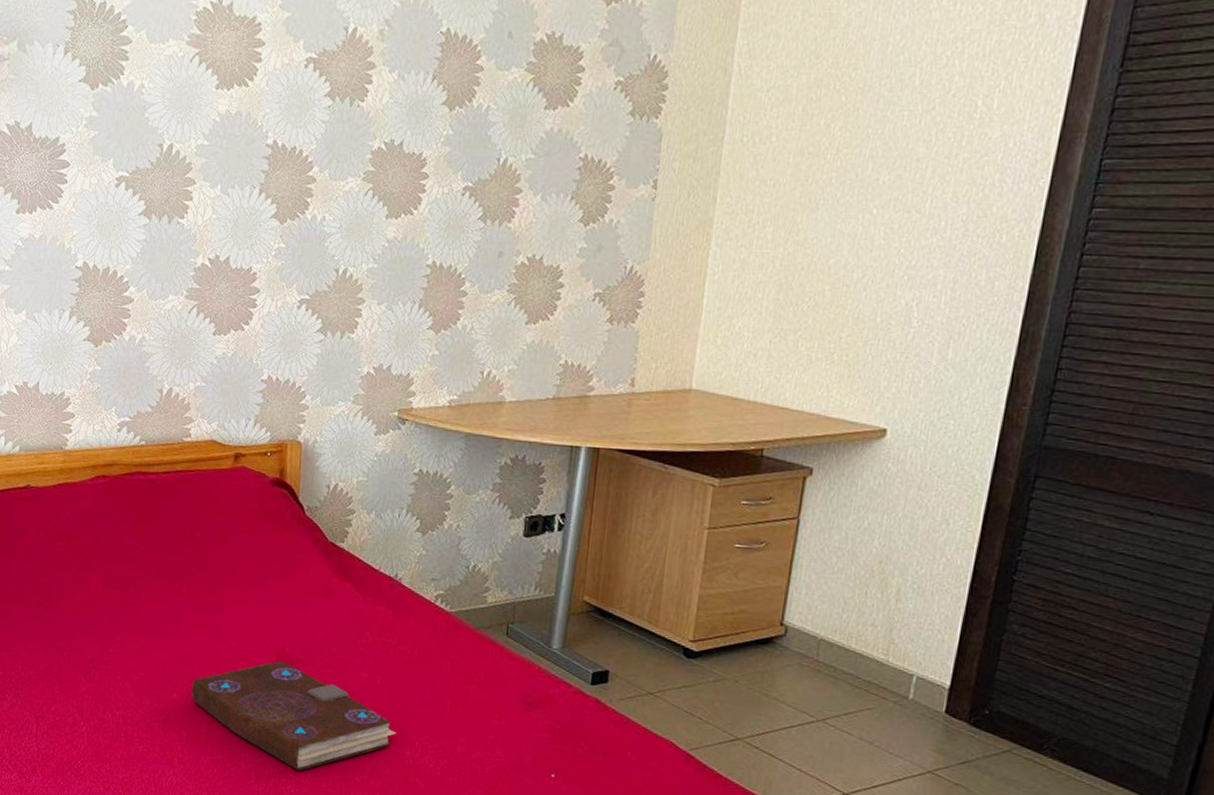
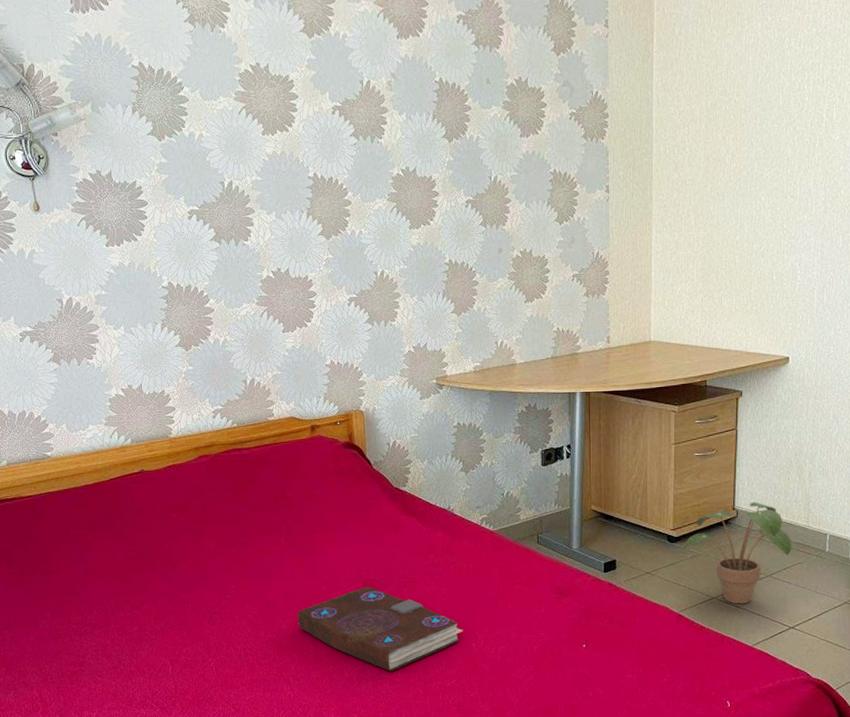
potted plant: none [703,618,861,753] -> present [683,502,792,604]

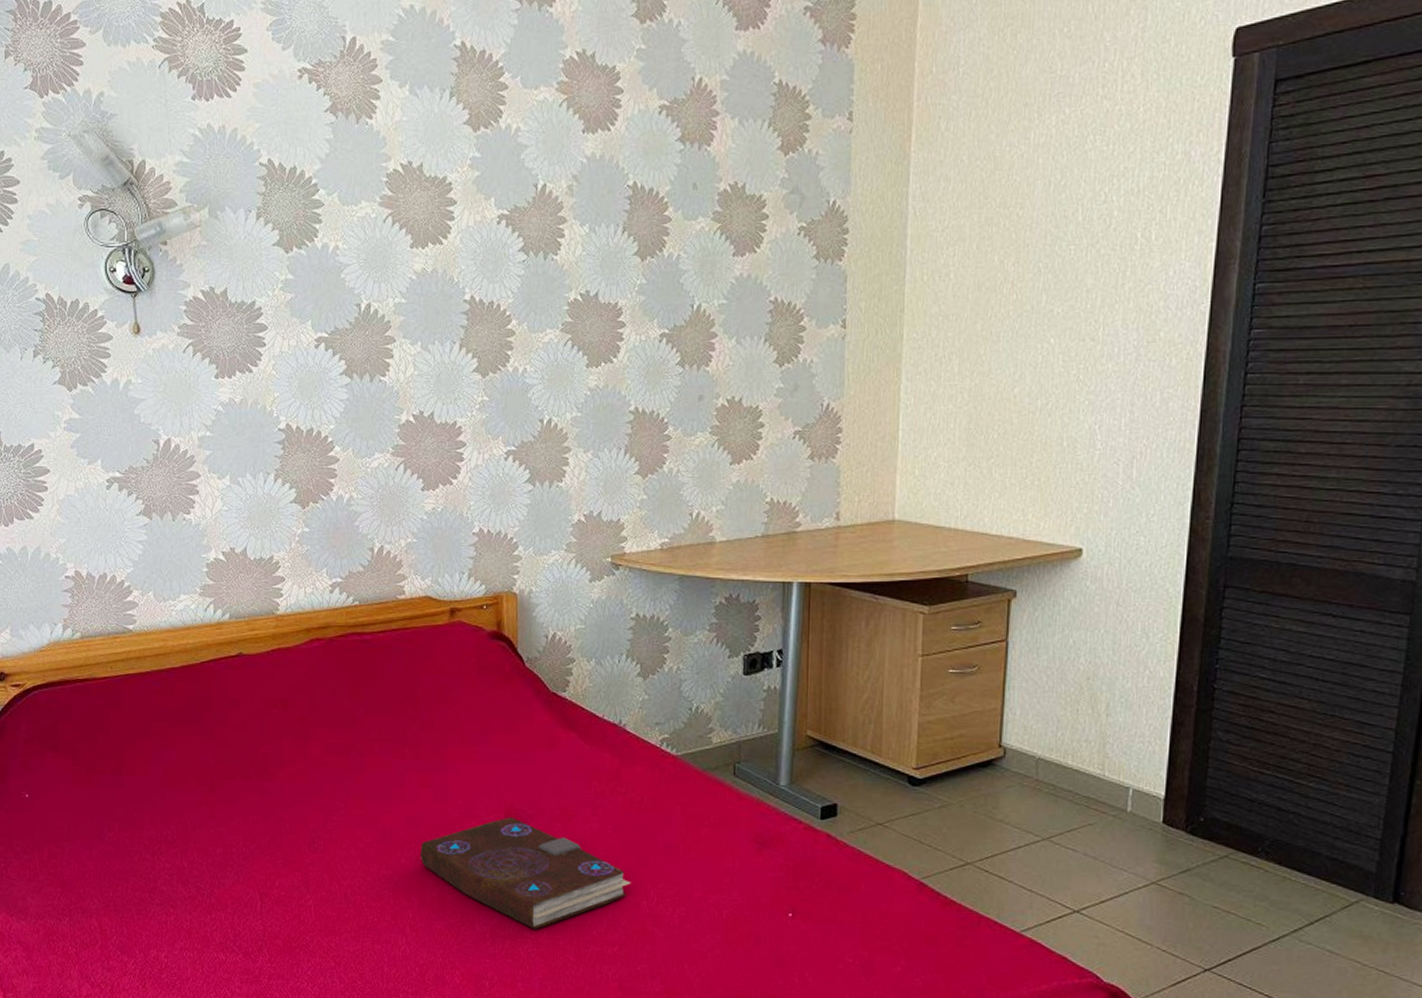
potted plant: present [683,502,792,604] -> none [928,738,1080,875]

